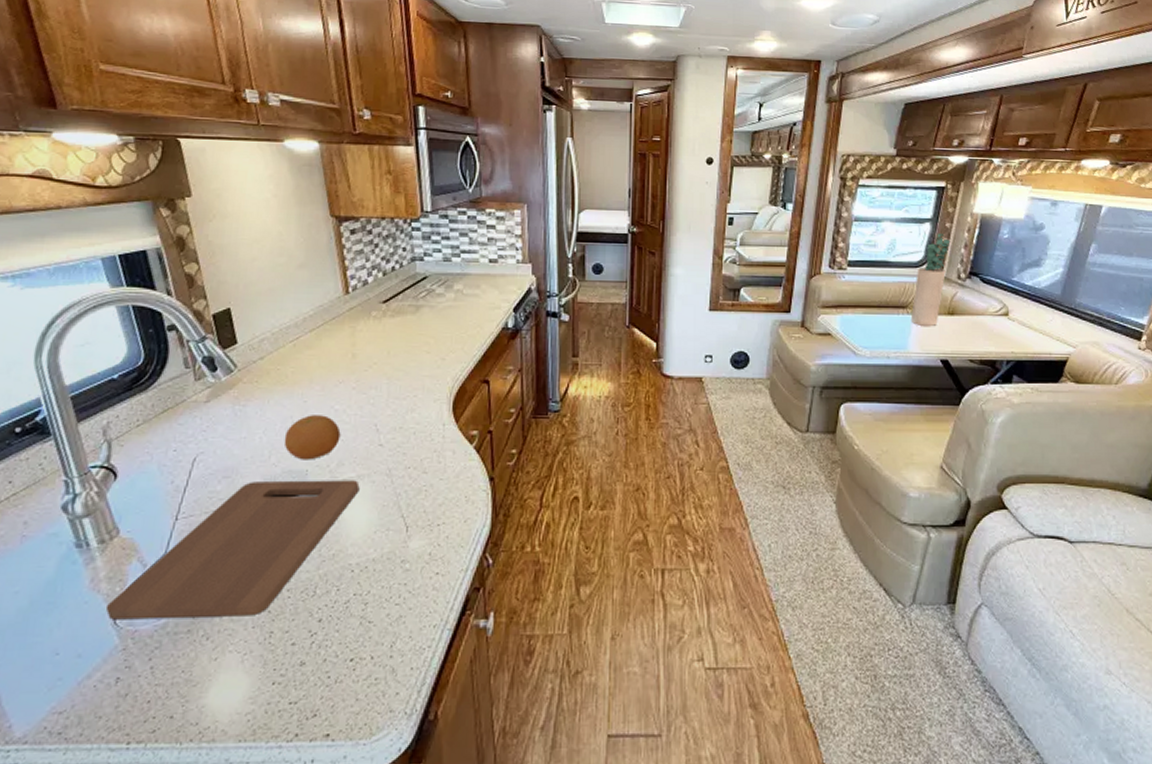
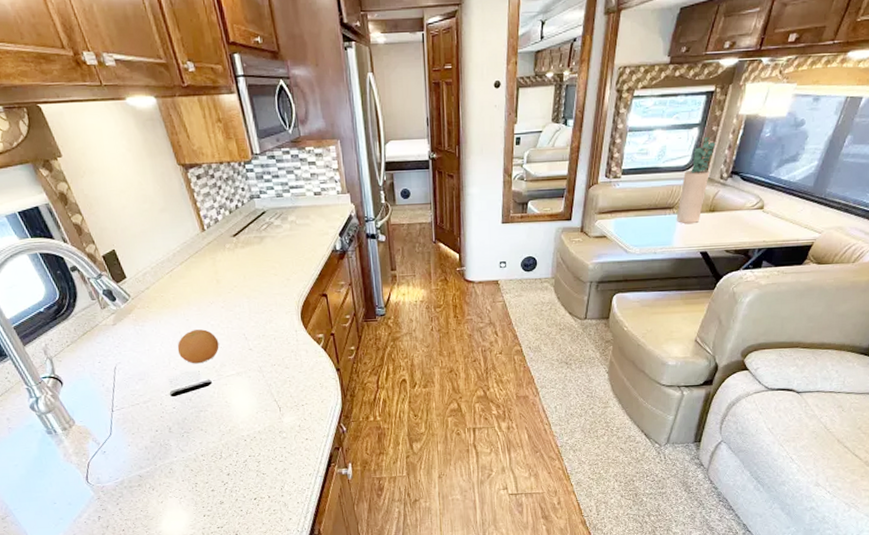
cutting board: present [105,480,360,620] -> none [79,376,240,480]

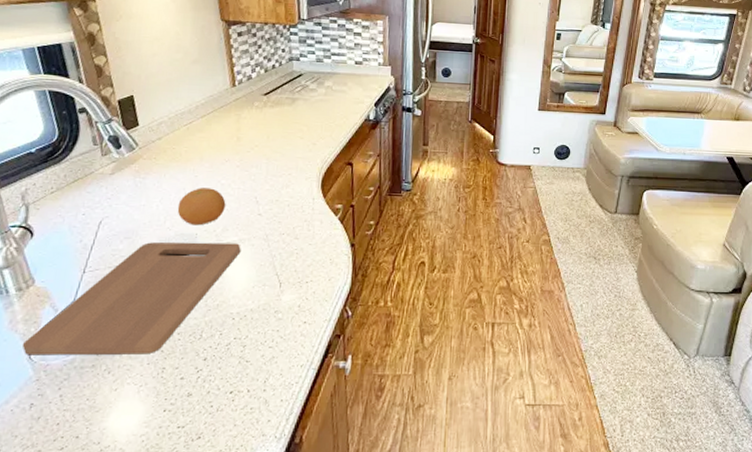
cutting board: none [79,376,240,480] -> present [22,242,241,356]
vase: present [676,132,716,224] -> none [704,49,739,130]

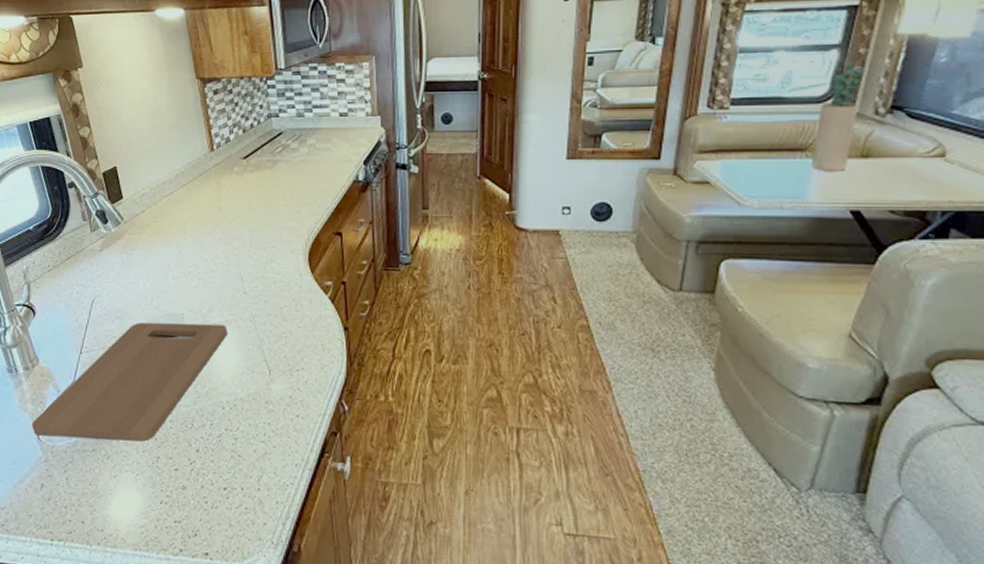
fruit: present [177,188,226,226] -> none [163,264,210,305]
vase: none [704,49,739,130] -> present [811,55,865,173]

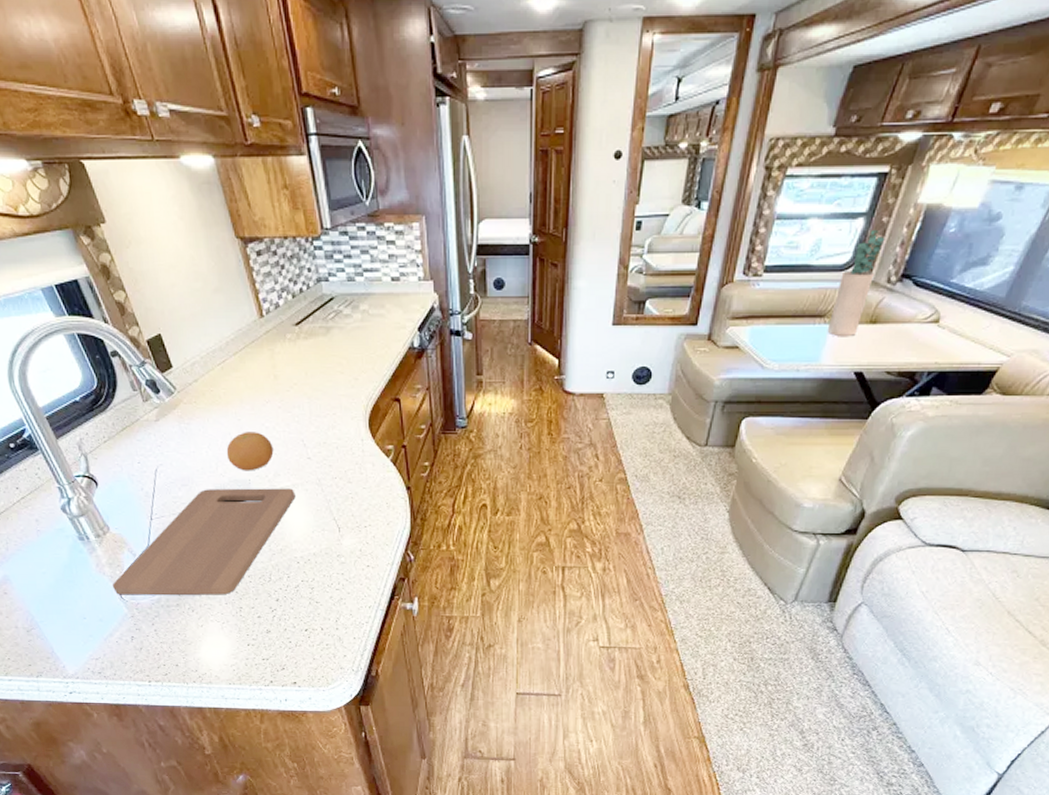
fruit: none [163,264,210,305] -> present [226,432,274,471]

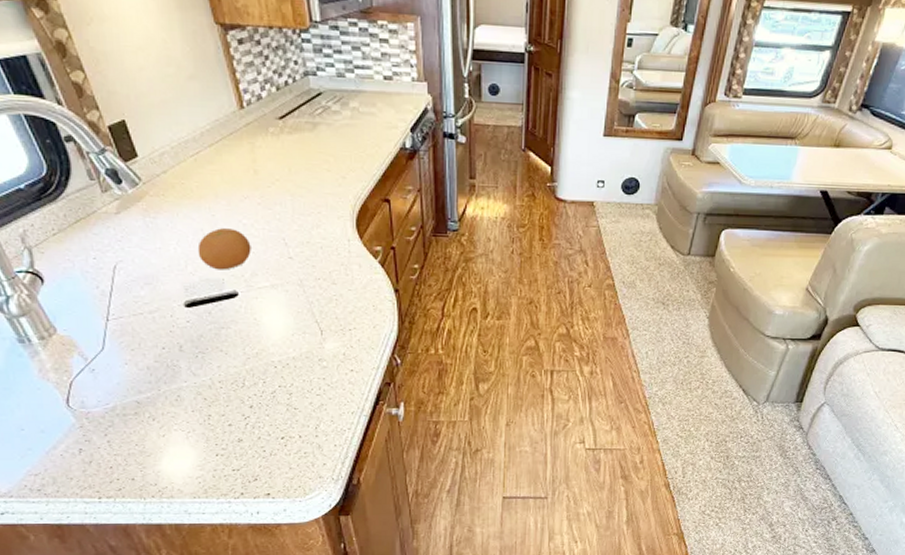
cutting board: present [112,488,296,596] -> none [57,288,275,404]
vase: present [827,224,885,337] -> none [797,57,848,159]

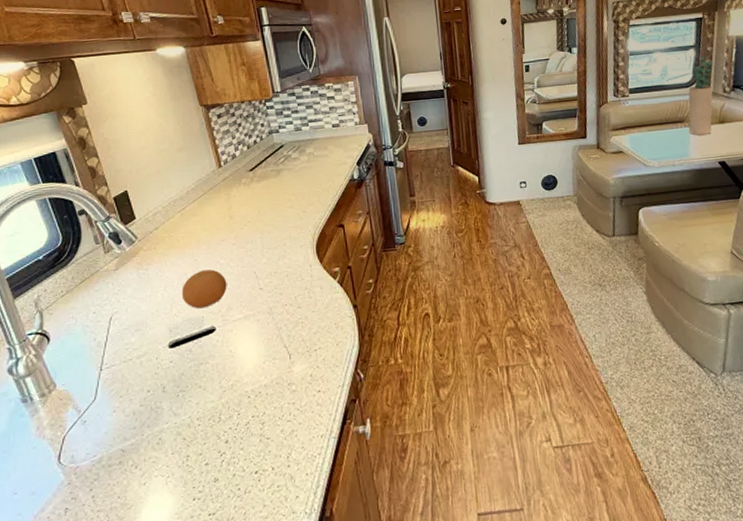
vase: none [797,57,848,159] -> present [688,52,713,136]

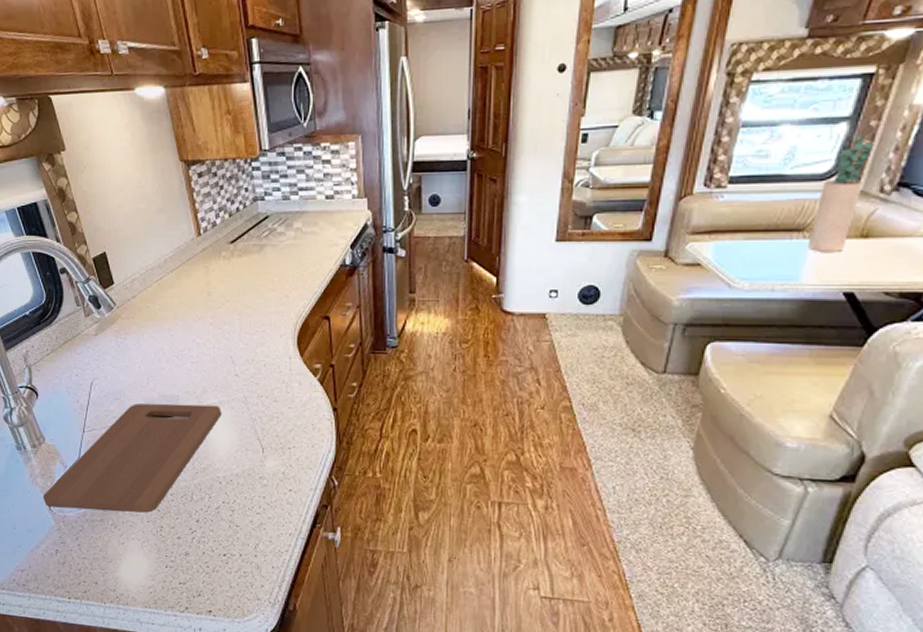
cutting board: none [51,320,247,460] -> present [42,403,222,513]
fruit: present [181,269,227,309] -> none [158,347,203,387]

